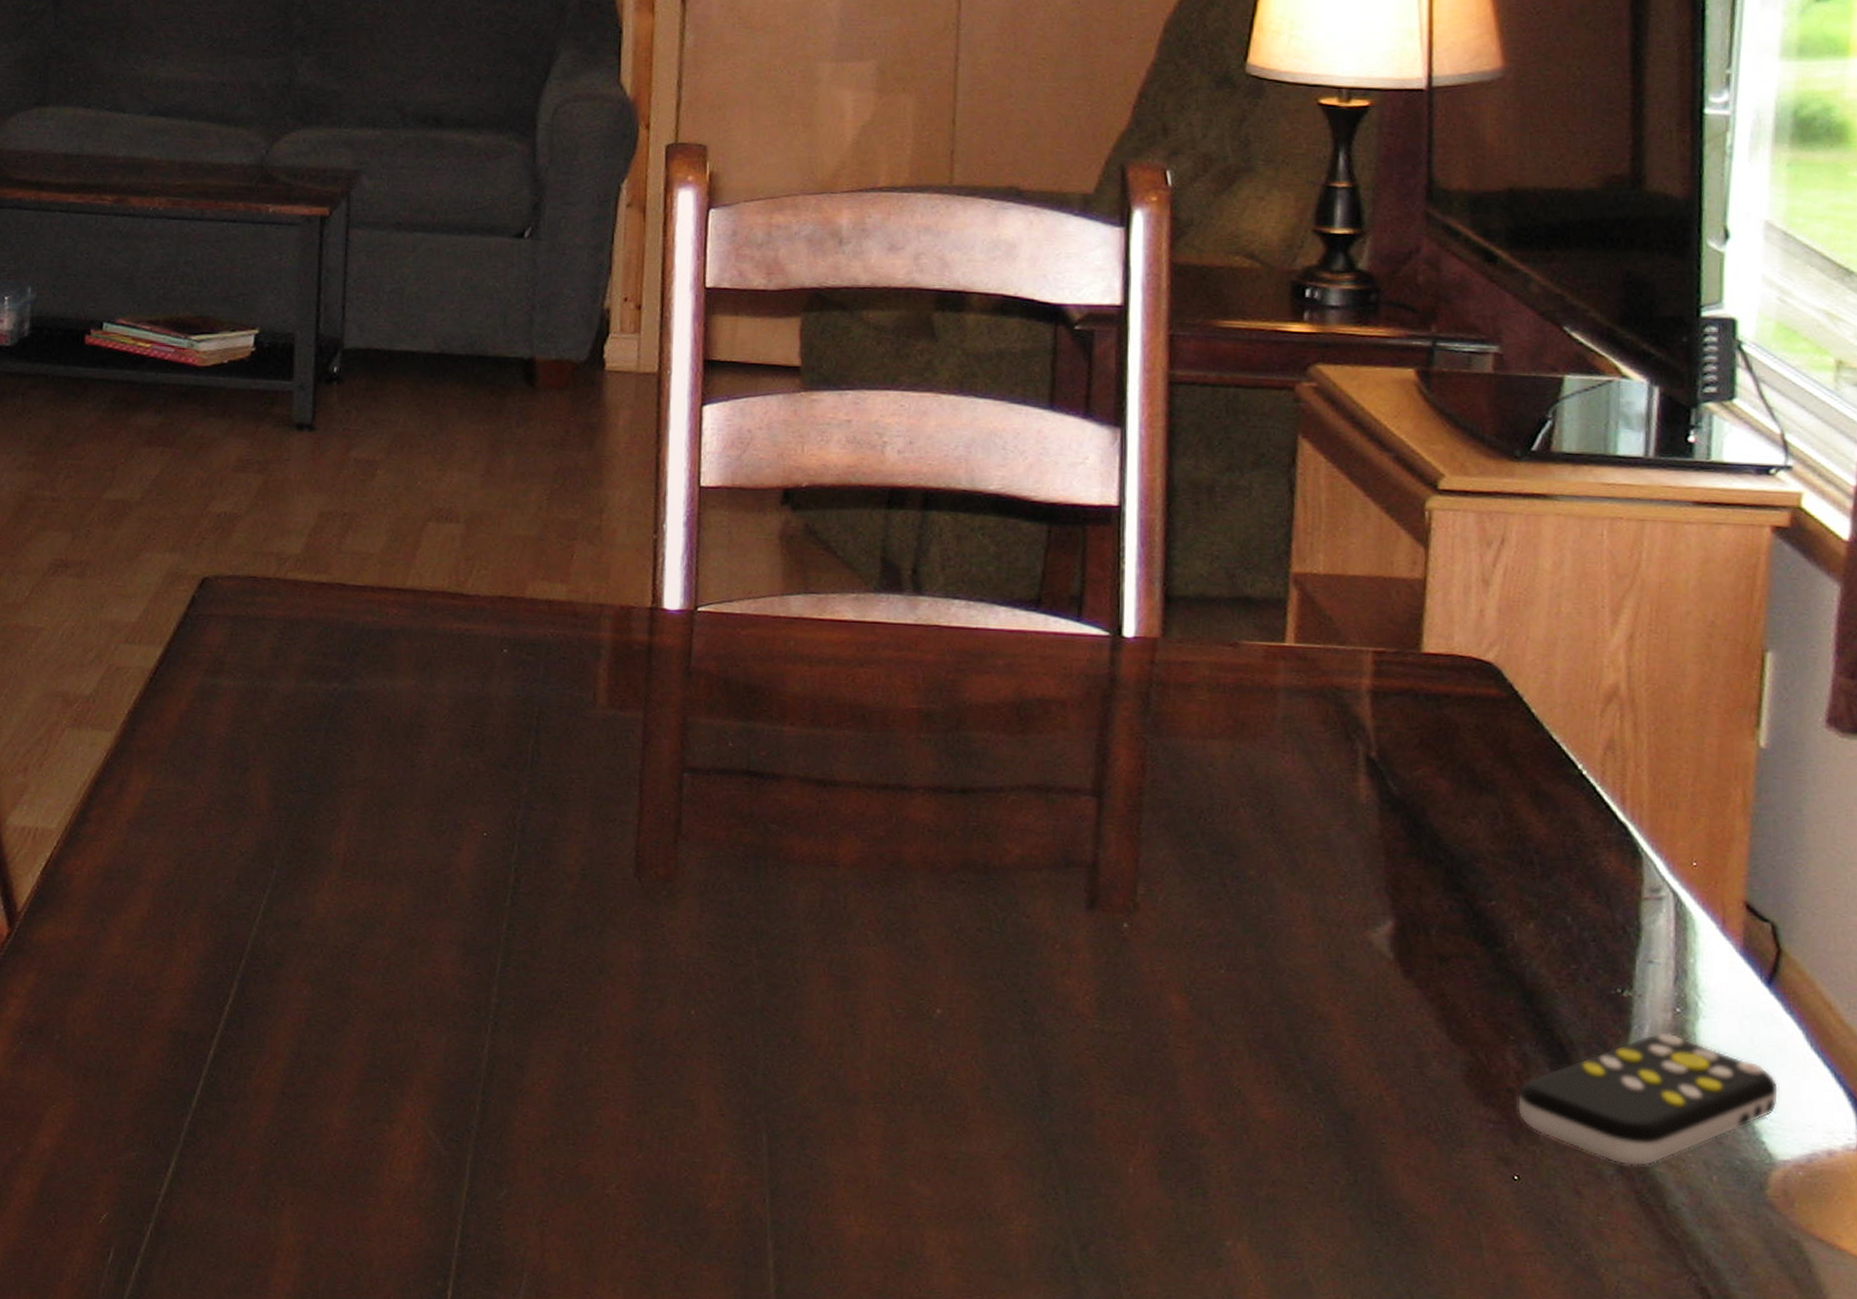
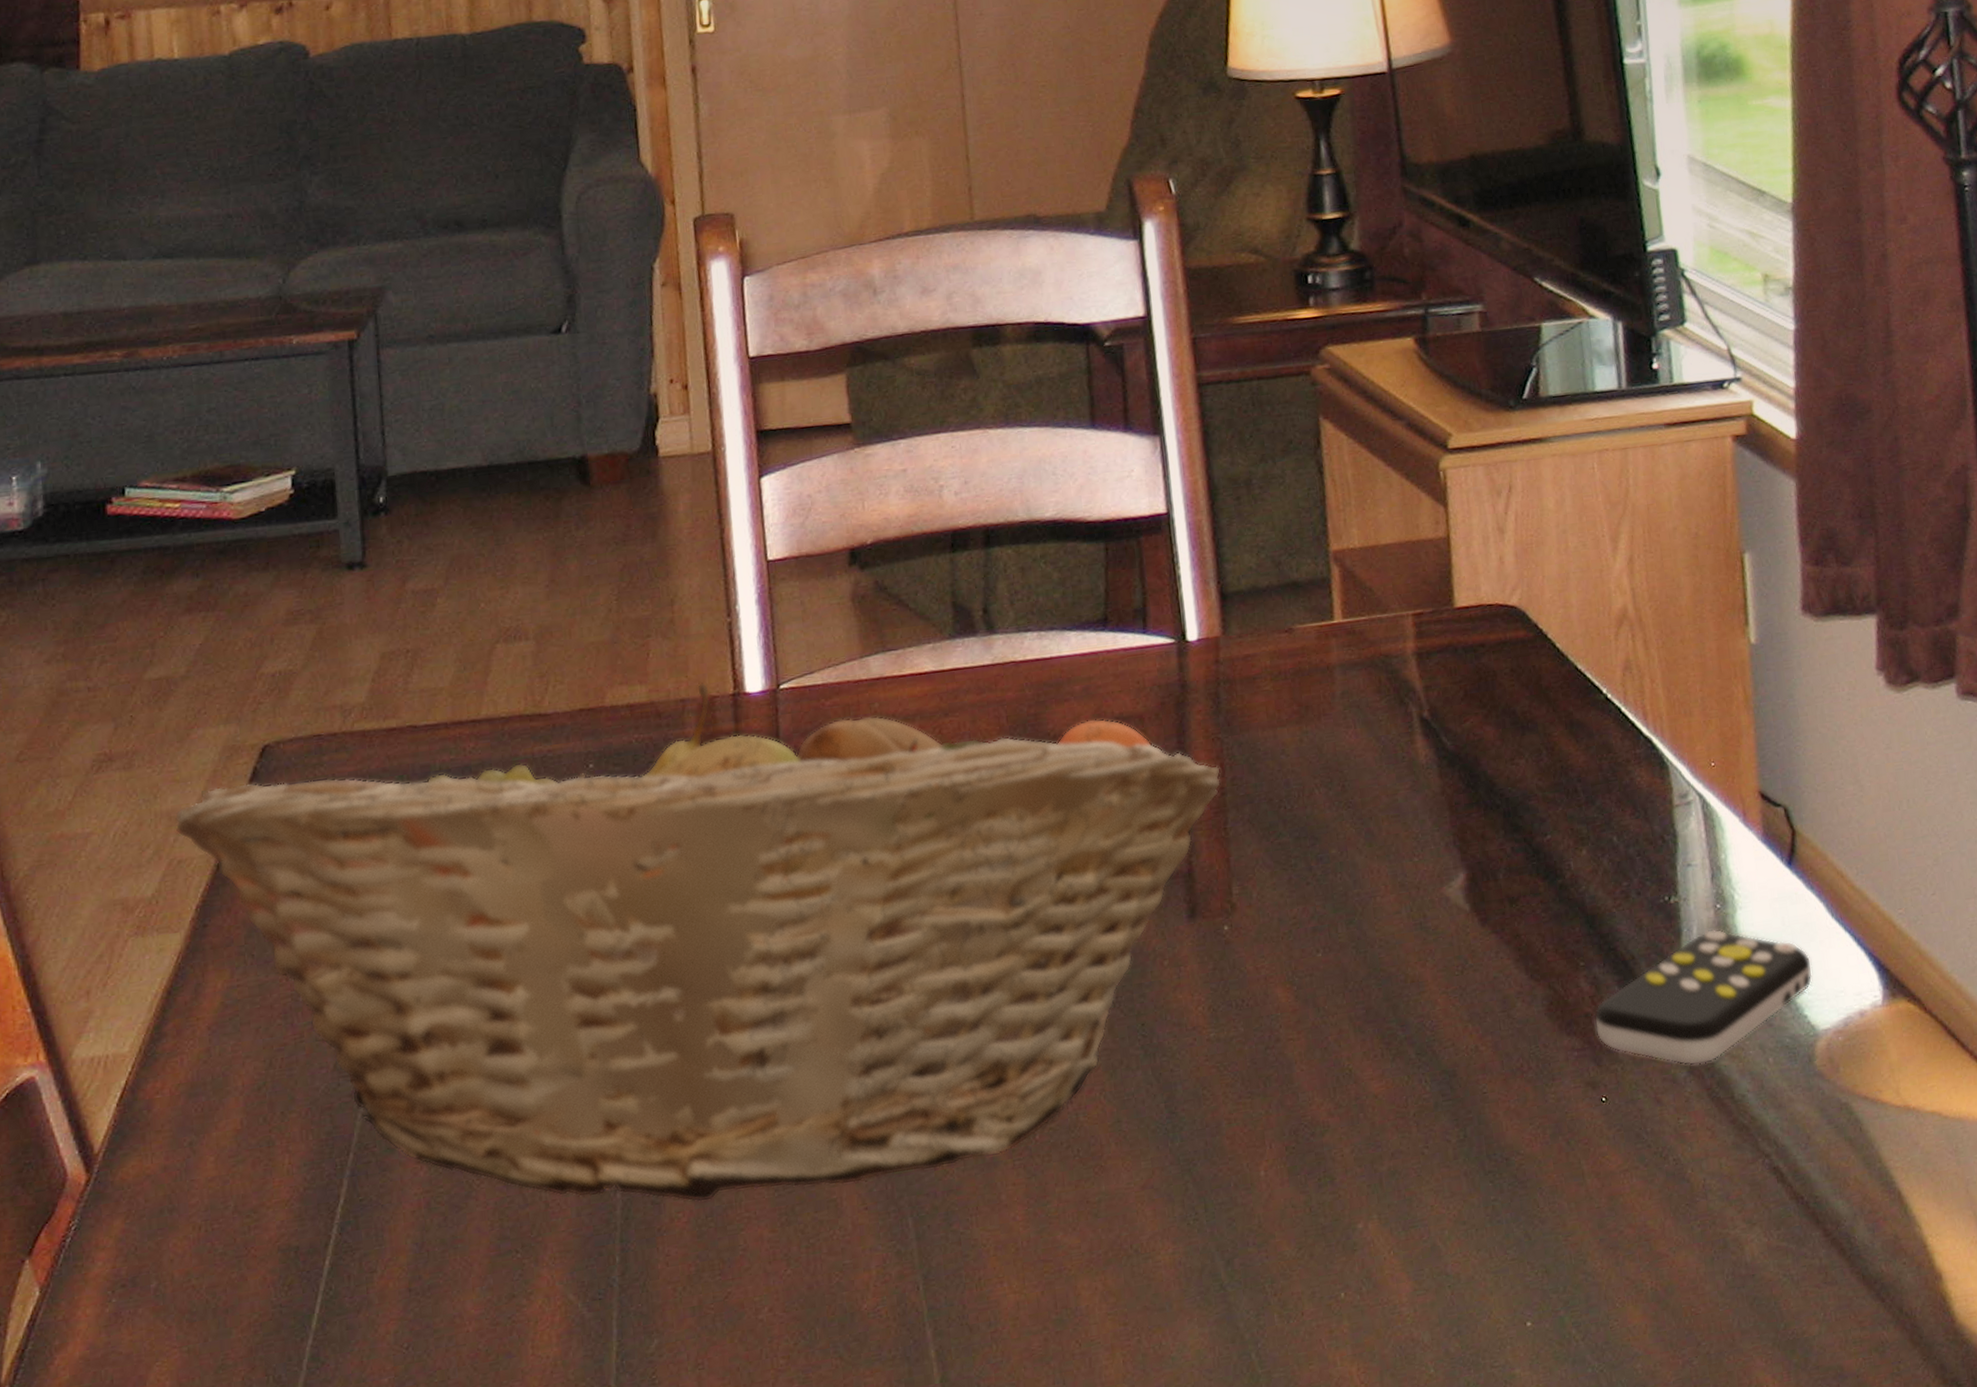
fruit basket: none [116,592,1141,1094] -> present [174,683,1221,1203]

